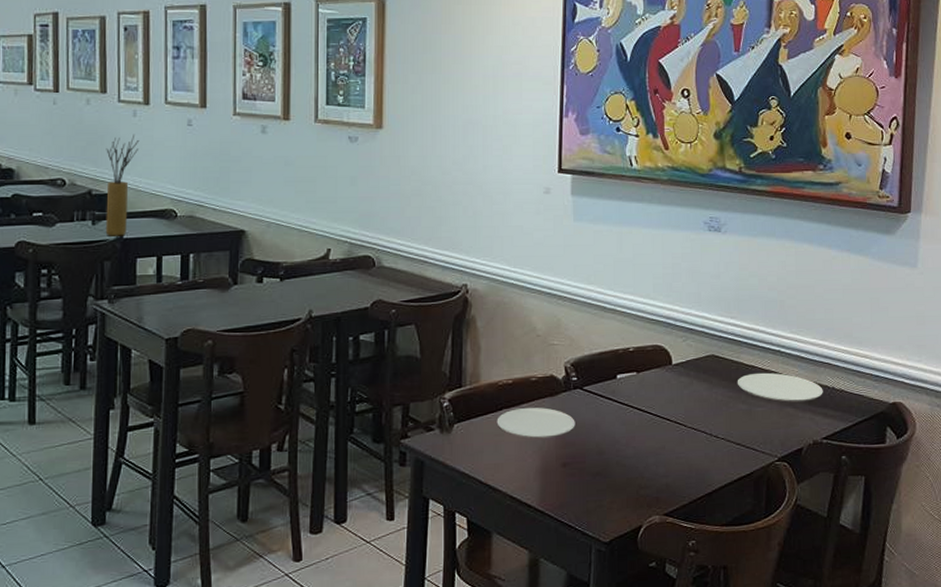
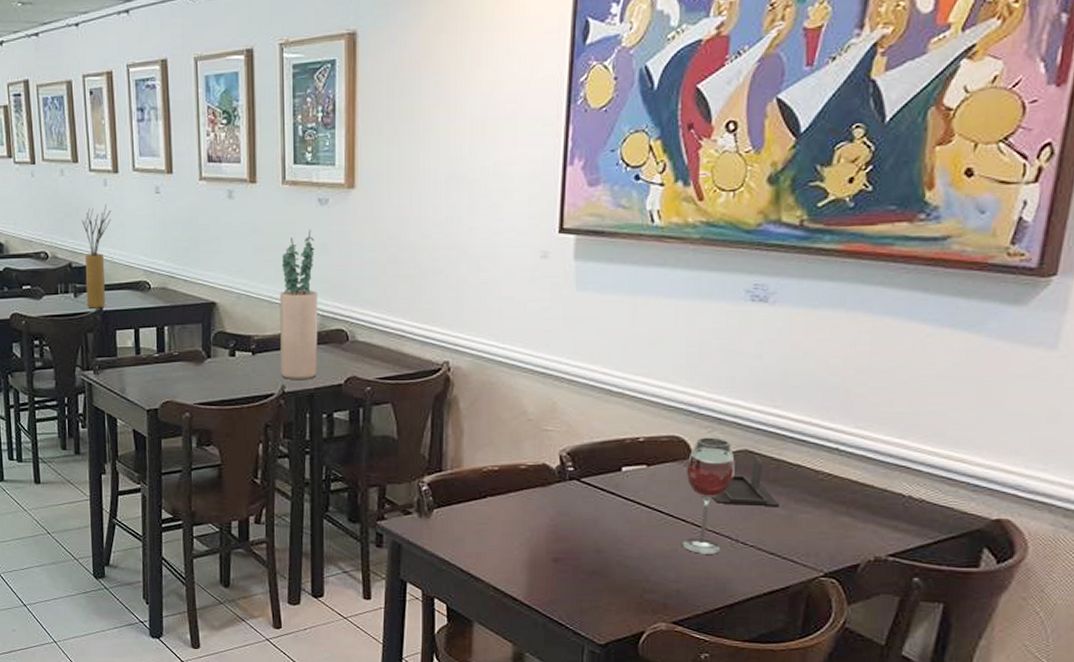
vase: none [309,164,346,305] -> present [279,230,318,381]
plate: present [496,407,575,439] -> none [480,496,570,531]
wineglass: none [668,345,705,449] -> present [681,437,735,554]
napkin holder: none [690,360,741,403] -> present [713,456,779,506]
plate: present [737,372,823,403] -> none [775,473,895,511]

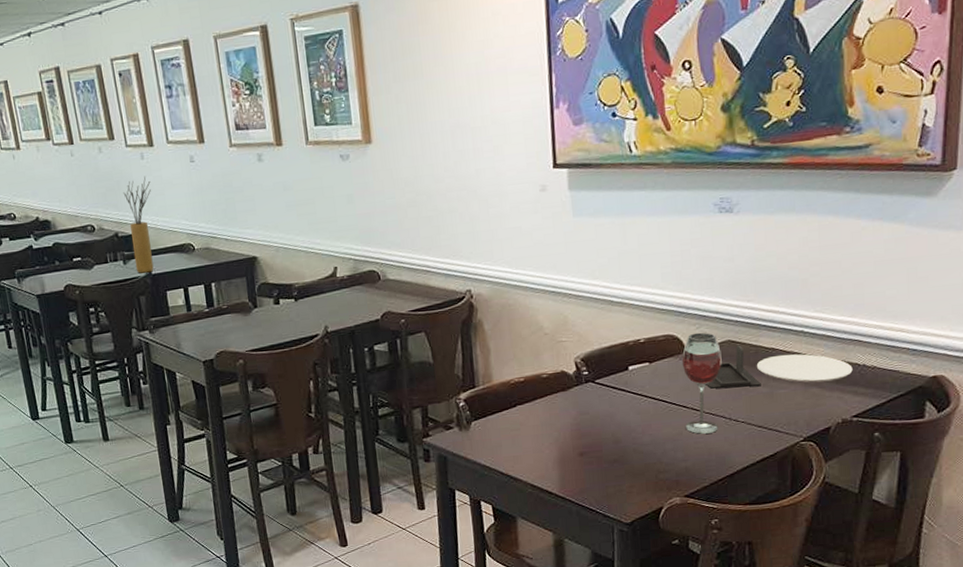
vase: present [279,230,318,381] -> none [312,184,356,320]
plate: none [775,473,895,511] -> present [756,354,853,383]

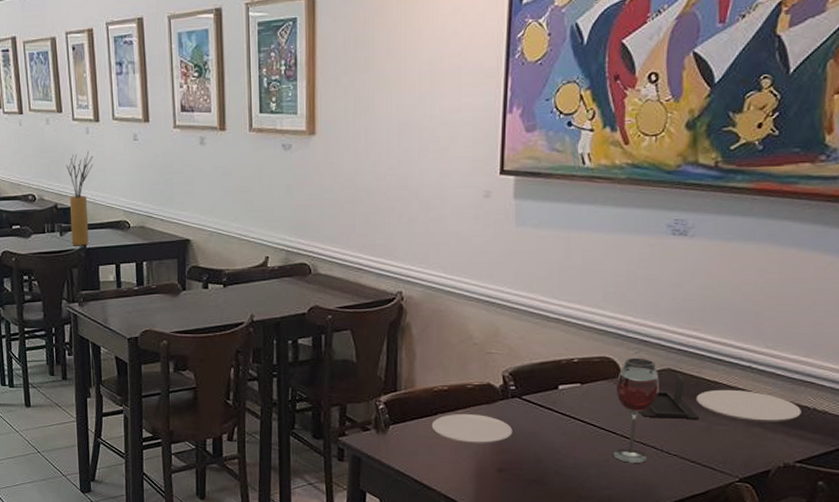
plate: none [512,402,590,432] -> present [431,413,513,444]

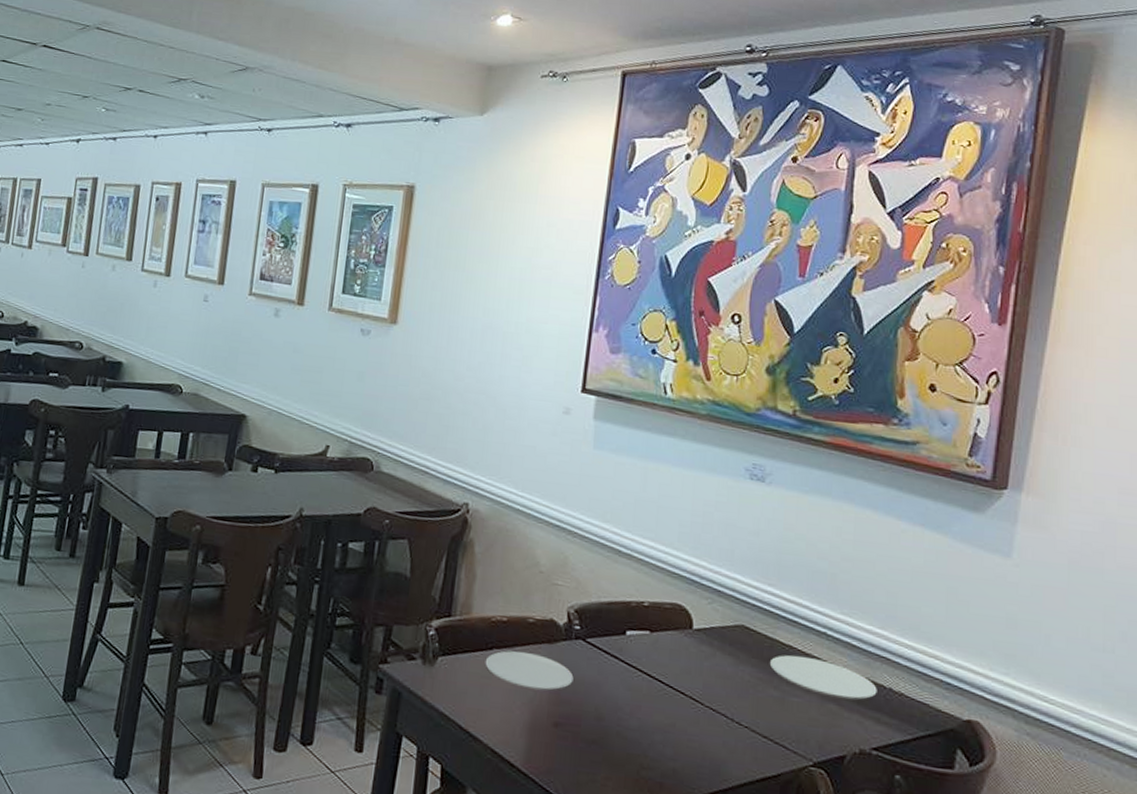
vase: present [66,150,94,246] -> none [113,304,157,406]
wineglass: present [612,357,659,463] -> none [679,608,733,733]
napkin holder: present [640,374,699,419] -> none [711,633,772,687]

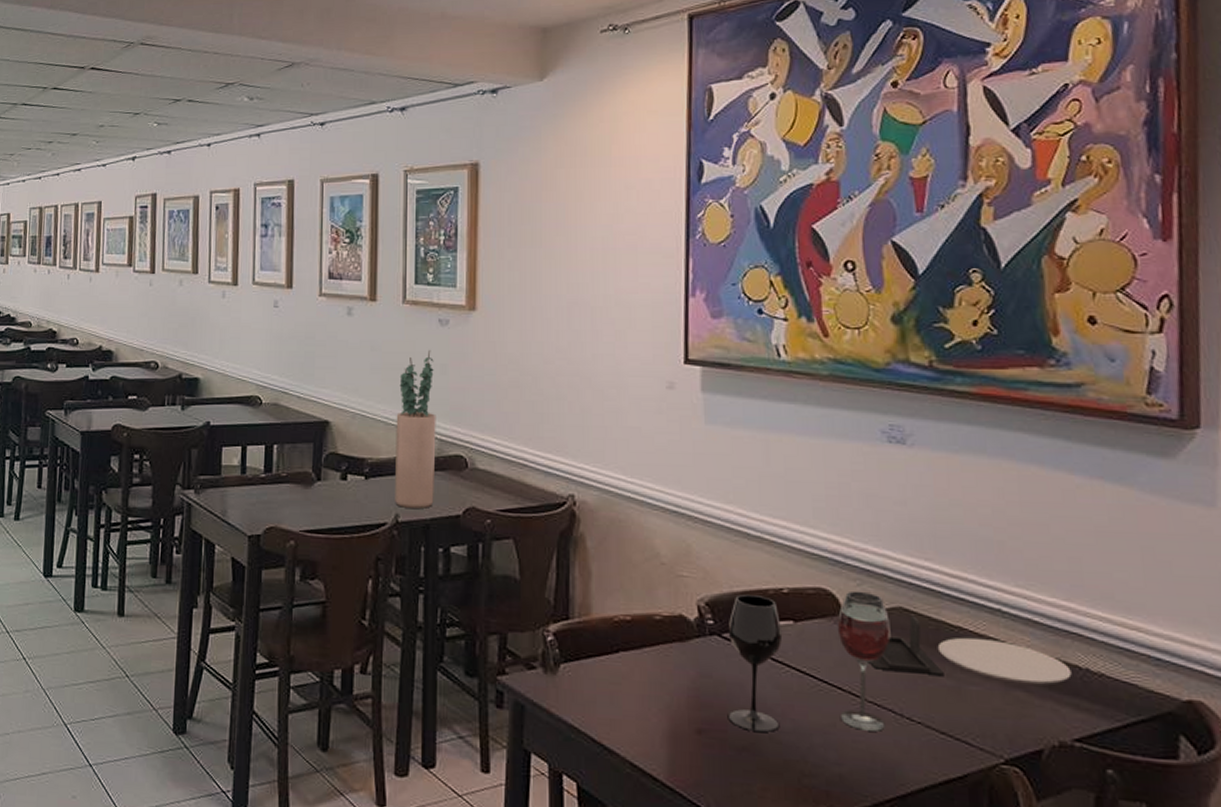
vase: none [301,357,352,505] -> present [395,350,436,510]
plate: present [485,650,574,691] -> none [612,652,713,695]
wineglass: none [582,605,640,729] -> present [727,595,783,733]
wineglass: none [679,608,733,733] -> present [837,590,891,732]
napkin holder: none [711,633,772,687] -> present [869,615,944,675]

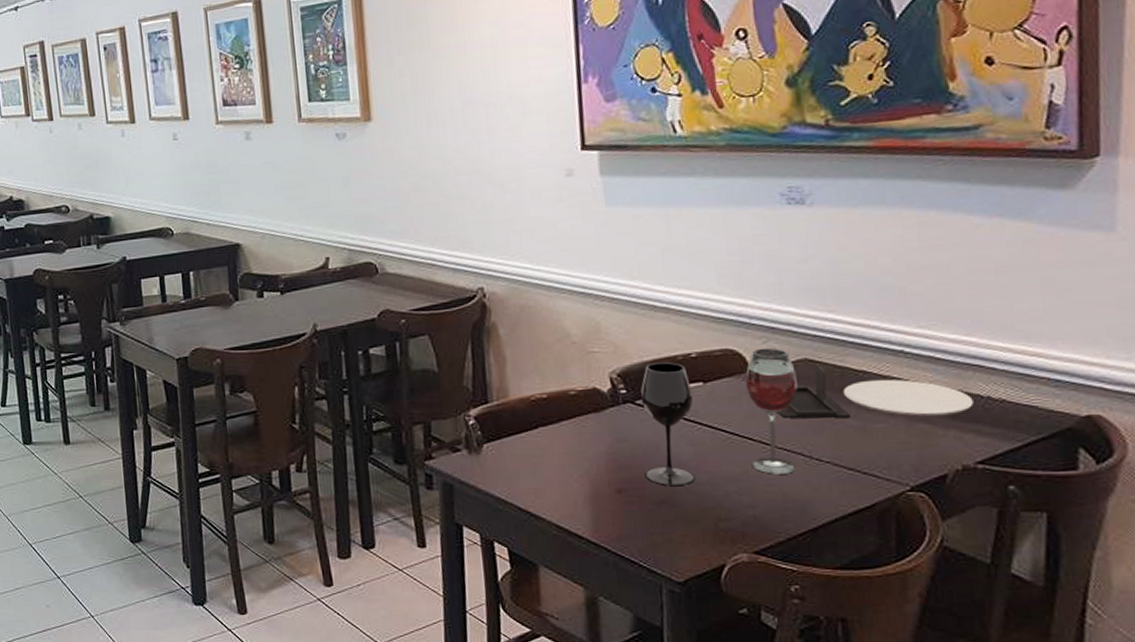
vase: present [395,350,436,510] -> none [303,165,349,318]

